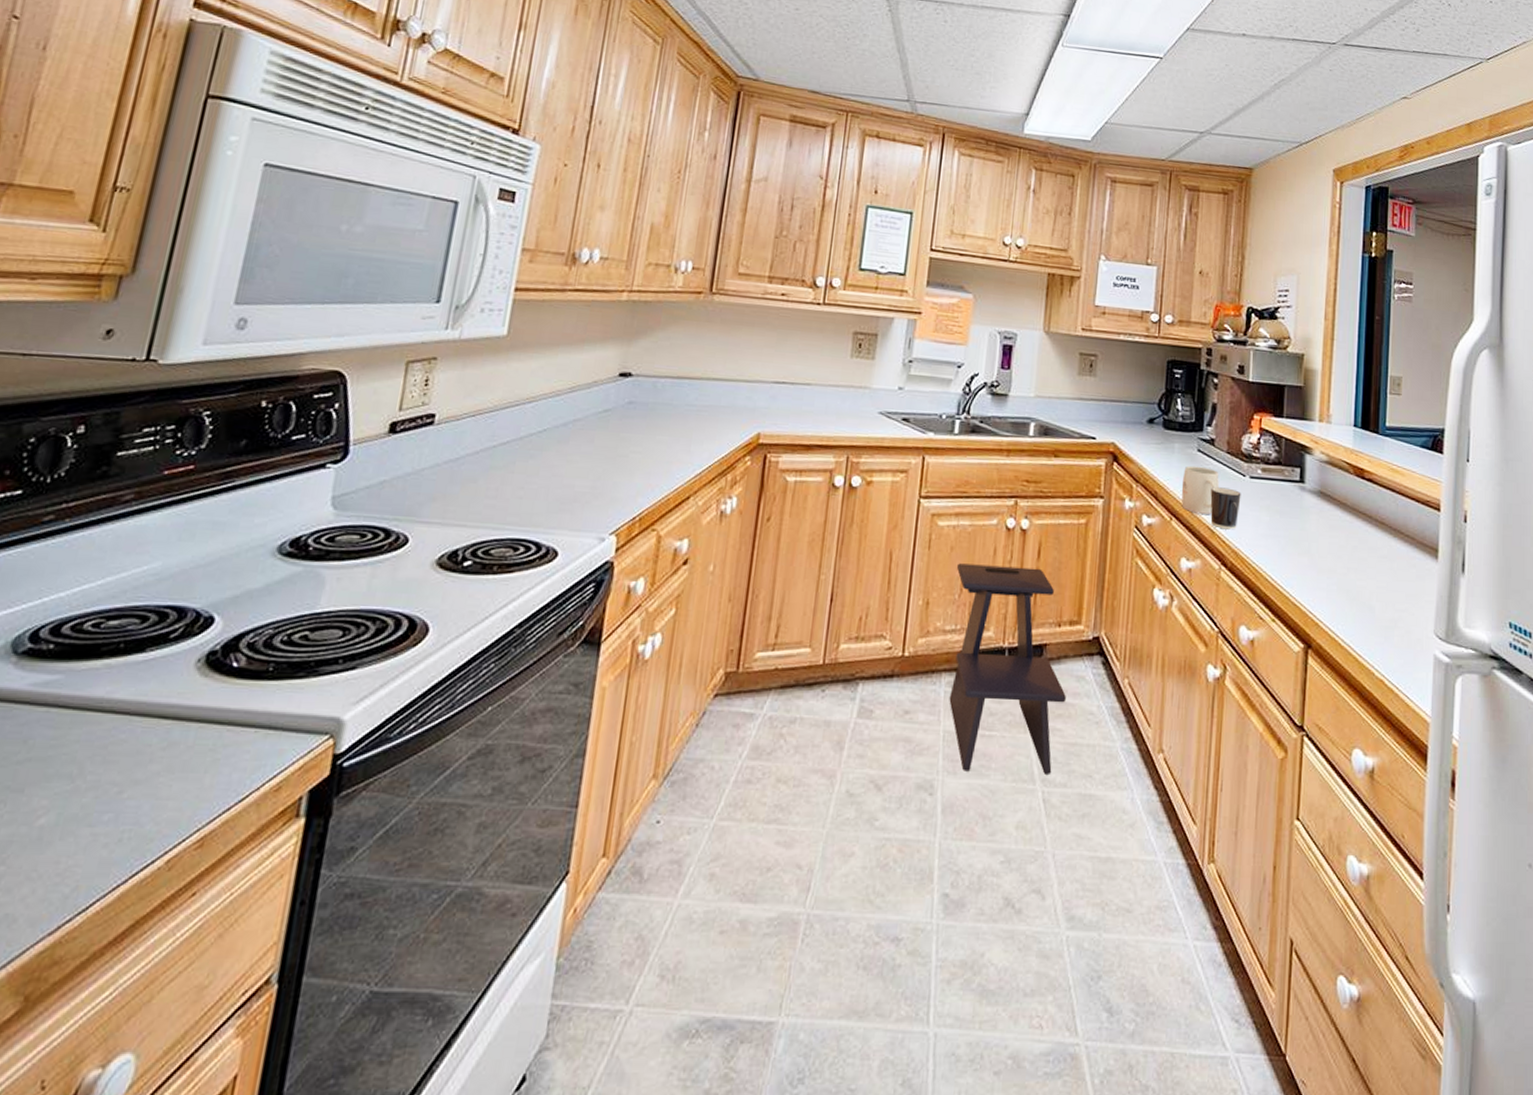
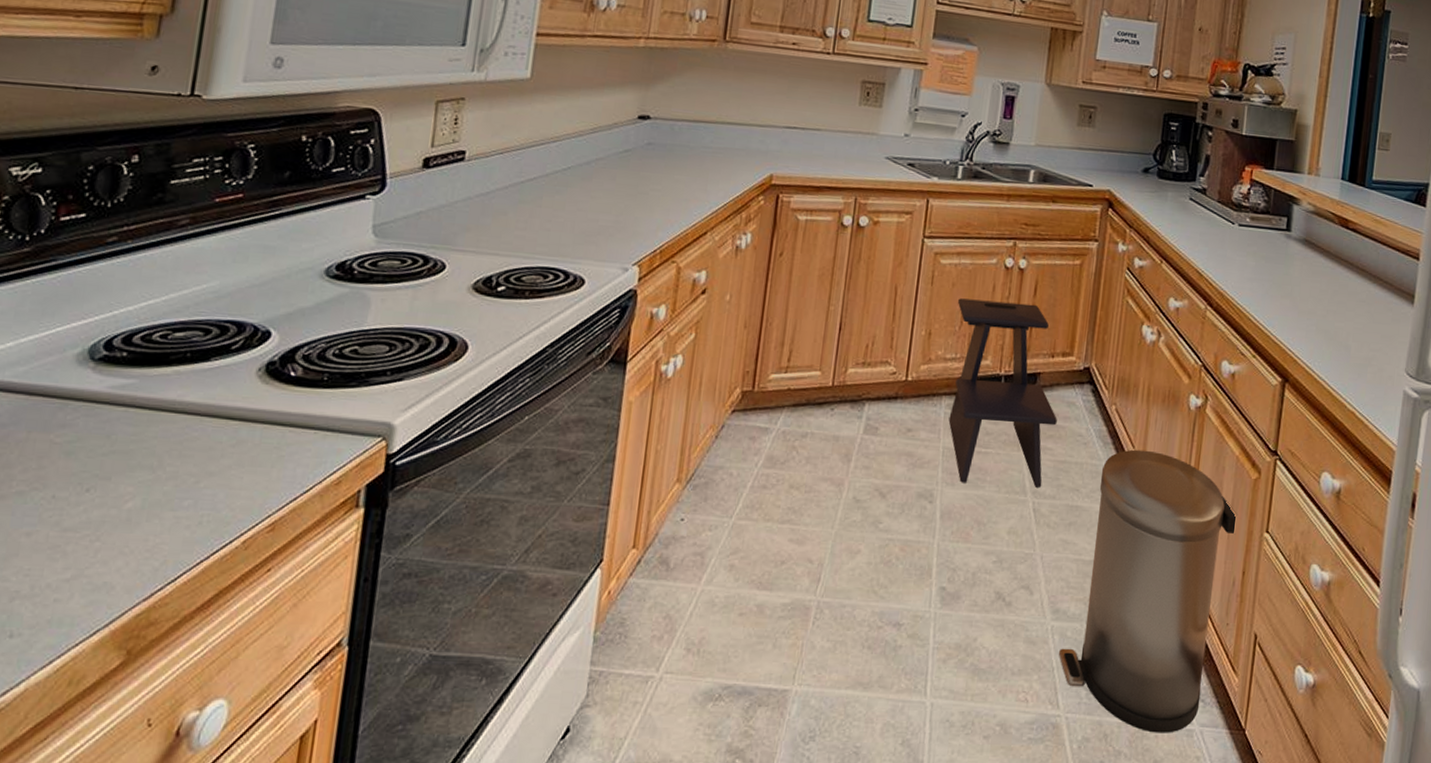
pedal bin: none [1074,728,1265,1062] -> present [1058,449,1238,733]
mug: present [1181,465,1219,514] -> none [1172,213,1210,259]
mug: present [1210,487,1241,530] -> none [1199,233,1230,273]

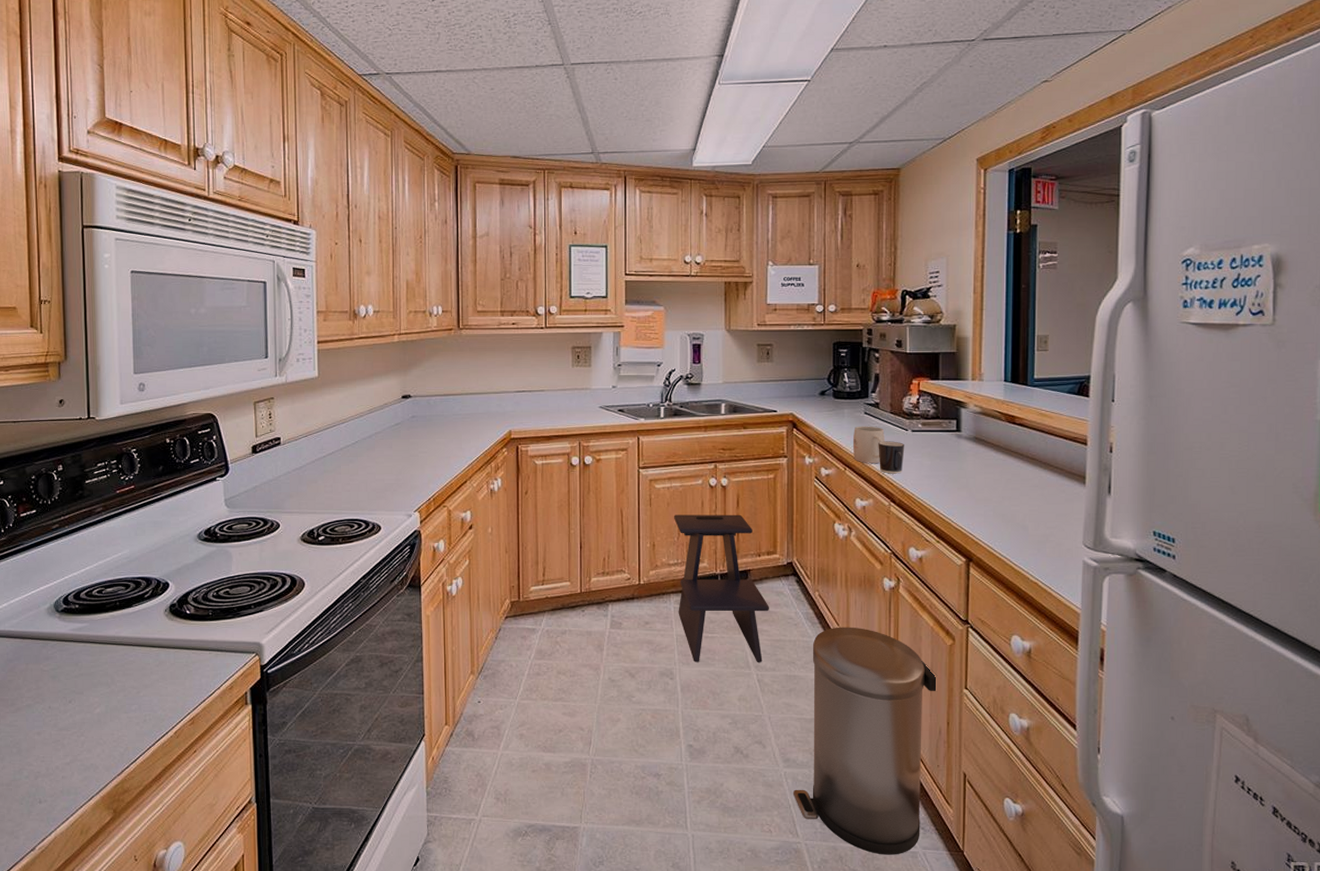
mug: none [1172,213,1210,259] -> present [852,426,885,463]
mug: none [1199,233,1230,273] -> present [878,441,905,474]

